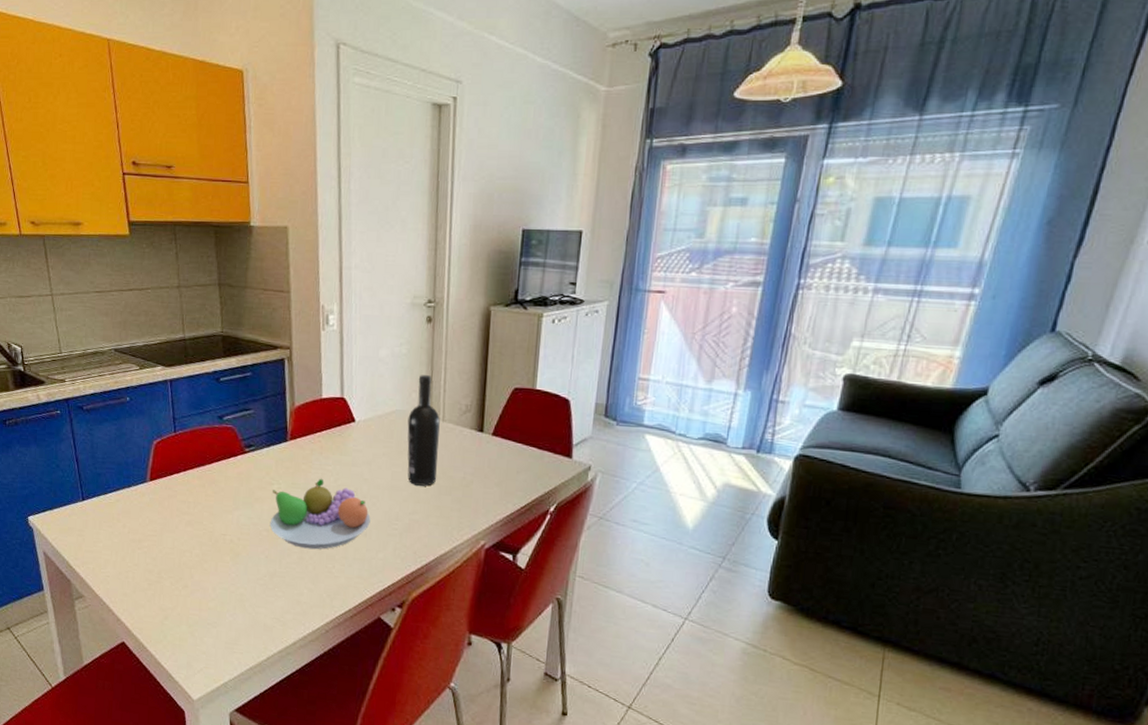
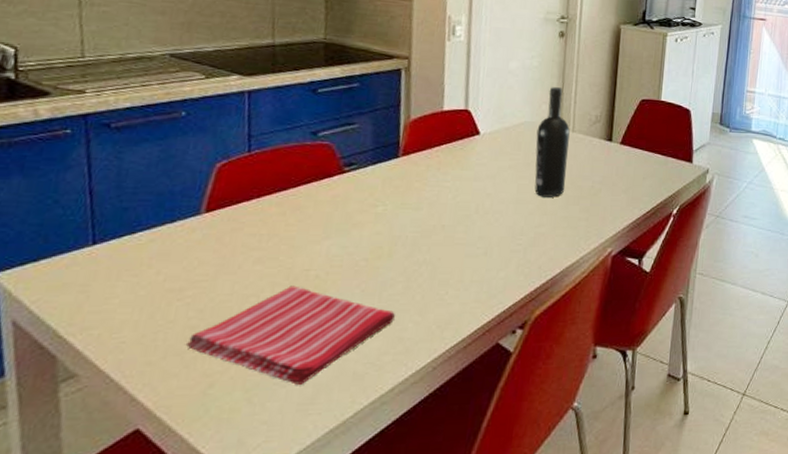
dish towel: none [147,546,293,629] -> present [186,285,395,386]
fruit bowl: present [269,478,371,550] -> none [369,196,493,276]

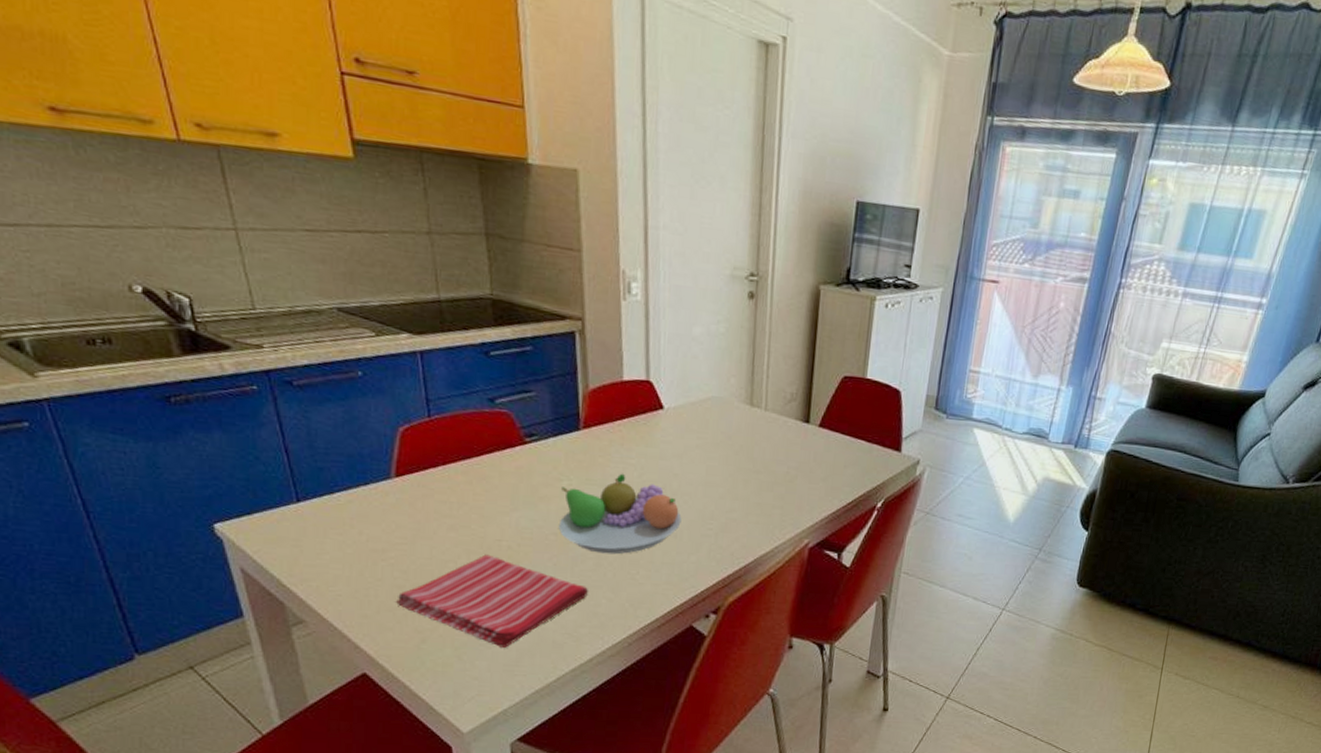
fruit bowl: none [369,196,493,276] -> present [558,473,682,555]
wine bottle: present [534,87,570,197] -> none [724,358,762,482]

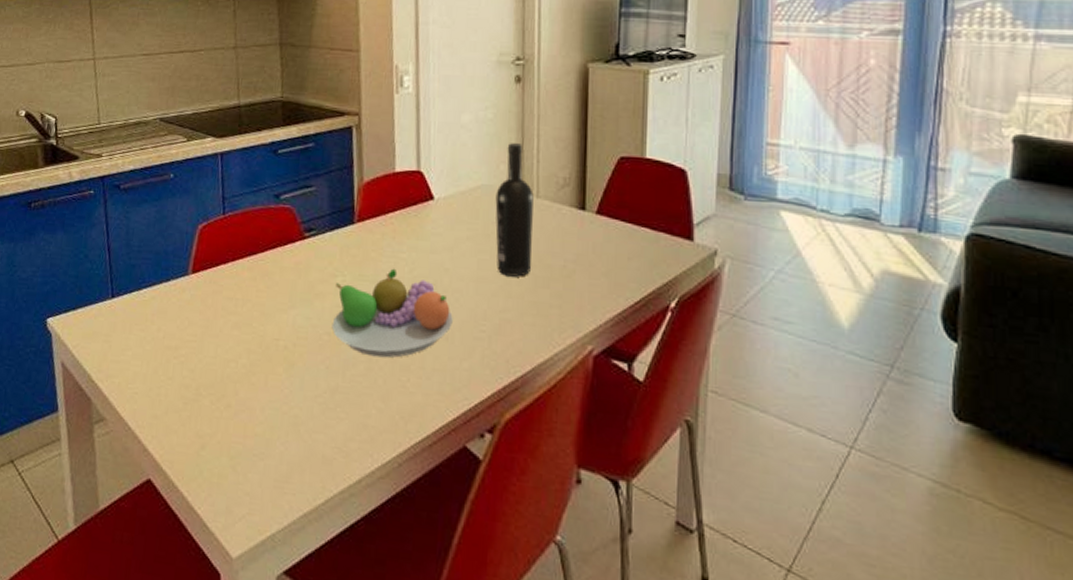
dish towel: present [396,554,588,649] -> none [182,354,359,462]
wine bottle: none [724,358,762,482] -> present [495,143,534,277]

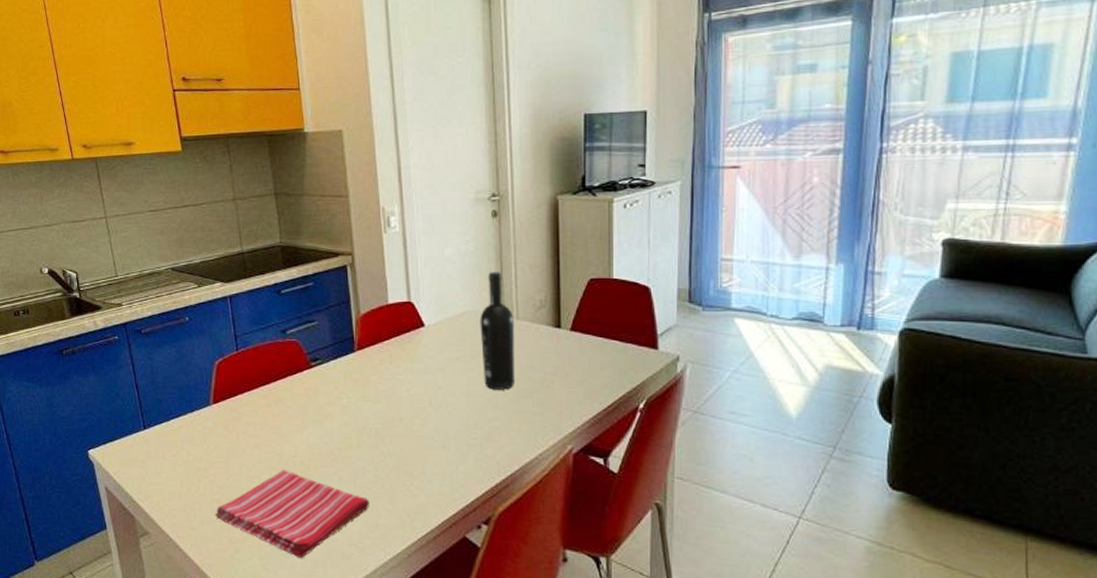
dish towel: none [182,354,359,462] -> present [215,470,369,559]
fruit bowl: present [331,268,453,358] -> none [341,389,448,467]

